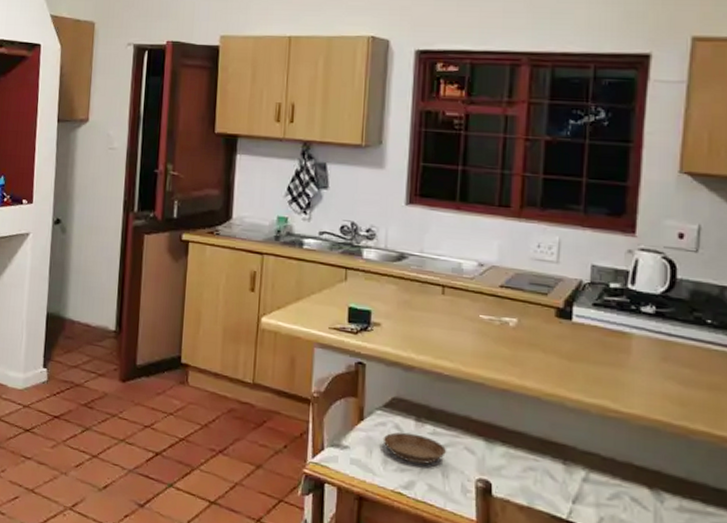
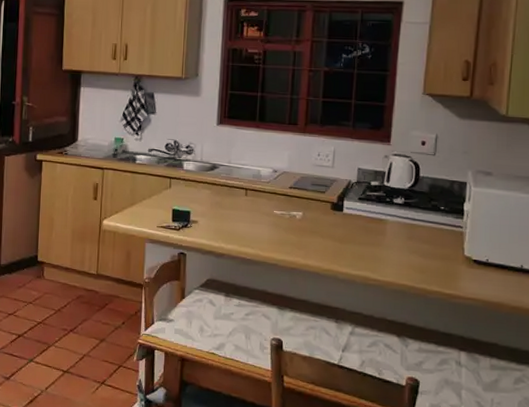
saucer: present [383,432,446,465] -> none [200,305,248,330]

